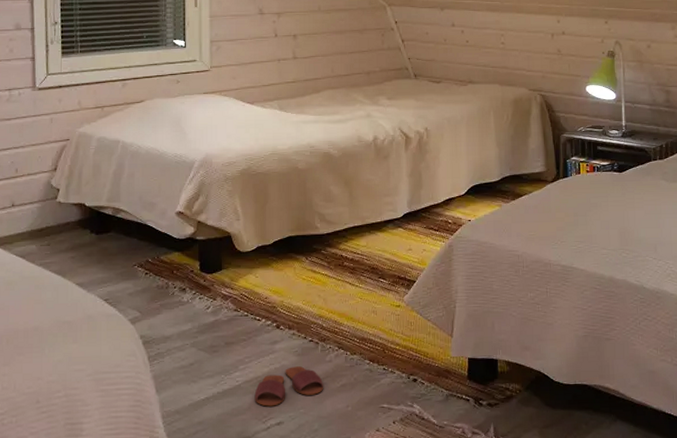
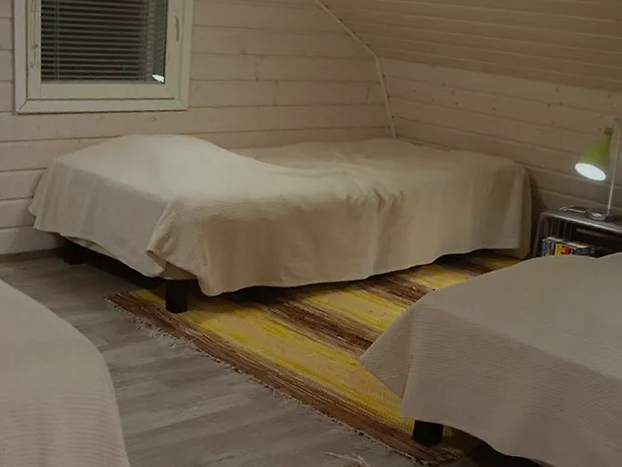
slippers: present [254,366,324,407] -> none [209,408,275,442]

